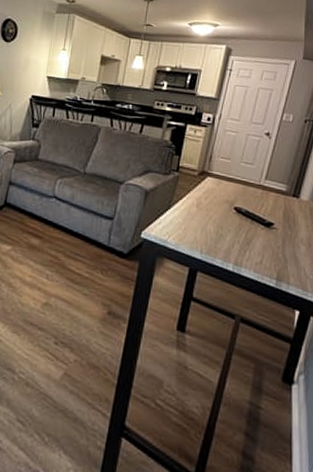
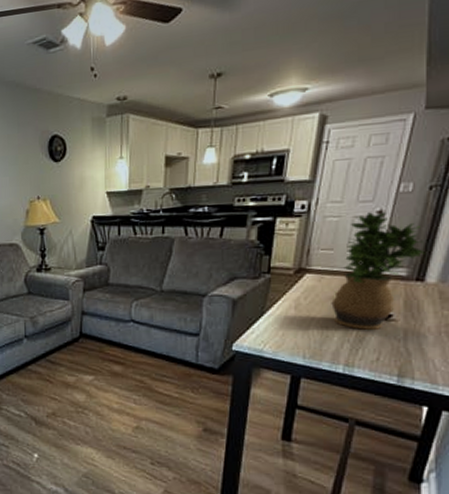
potted plant: none [226,133,301,235] -> present [331,211,426,330]

